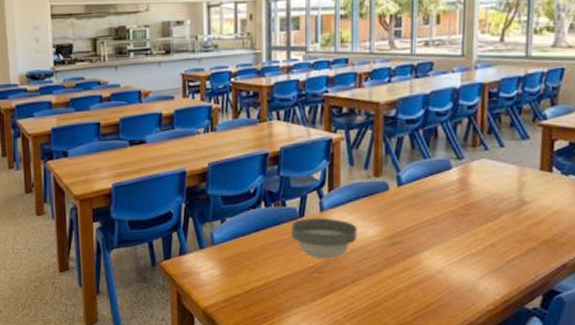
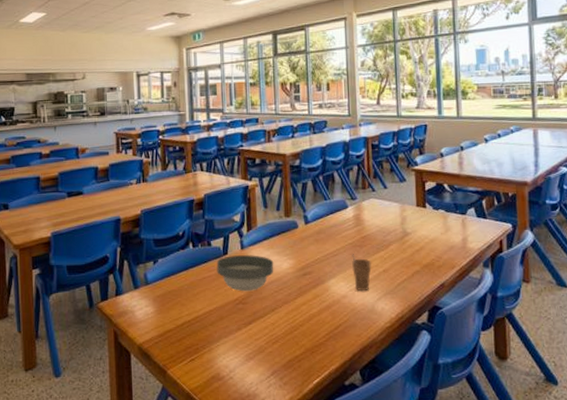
cup: none [450,223,476,268] -> present [351,254,372,292]

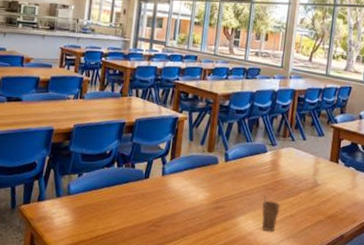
bowl: present [216,255,274,292] -> none [136,180,191,216]

